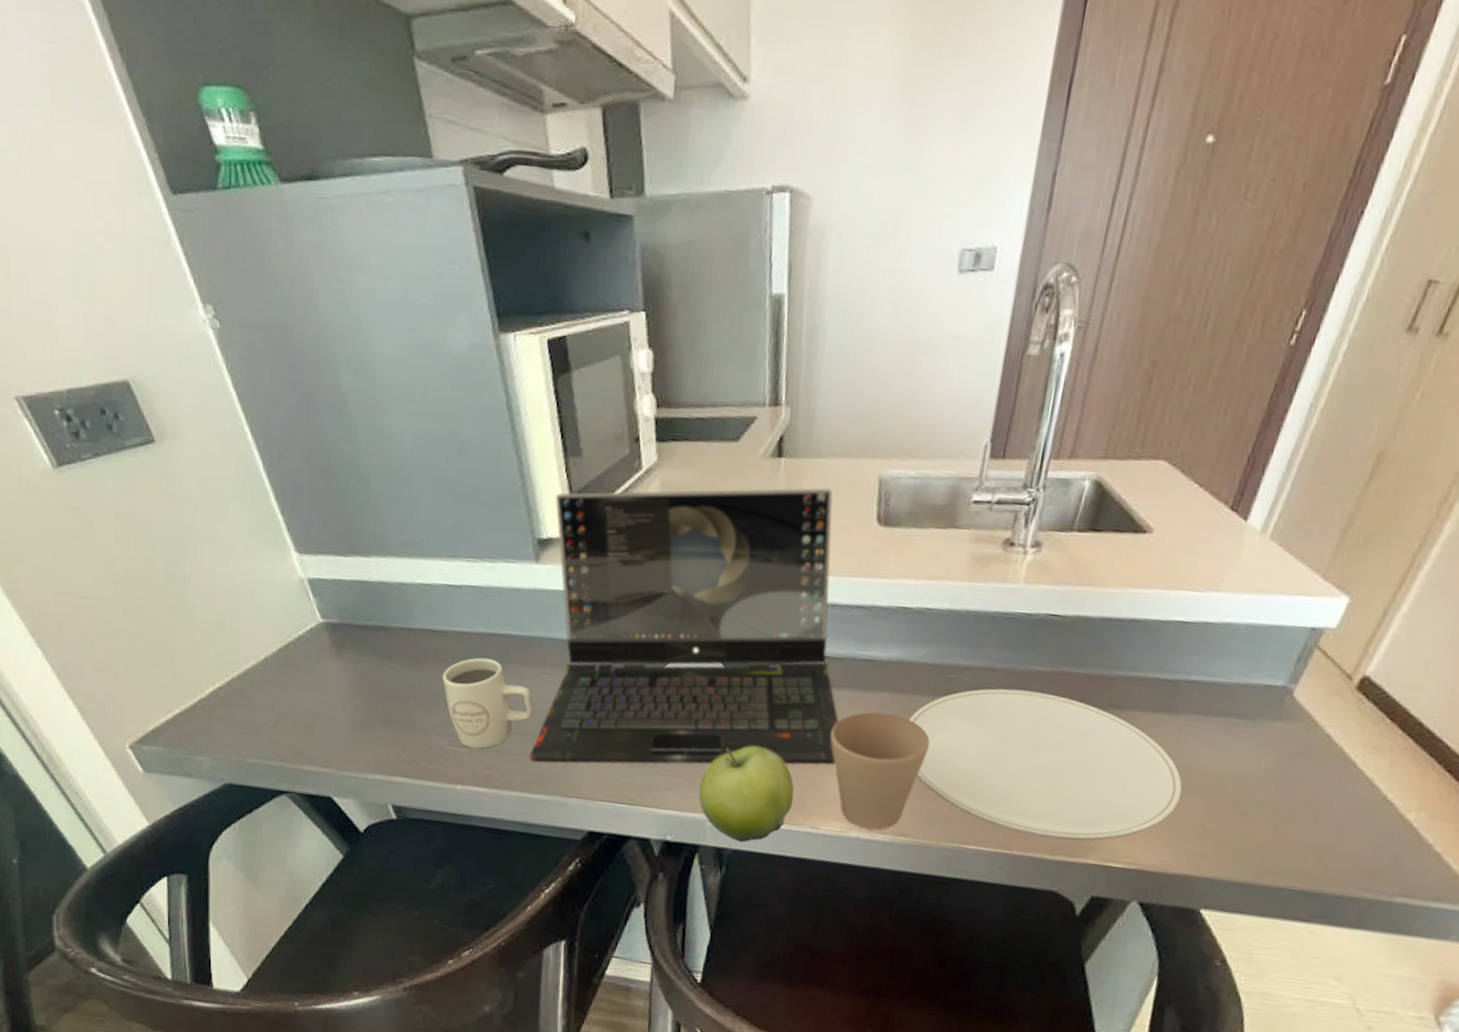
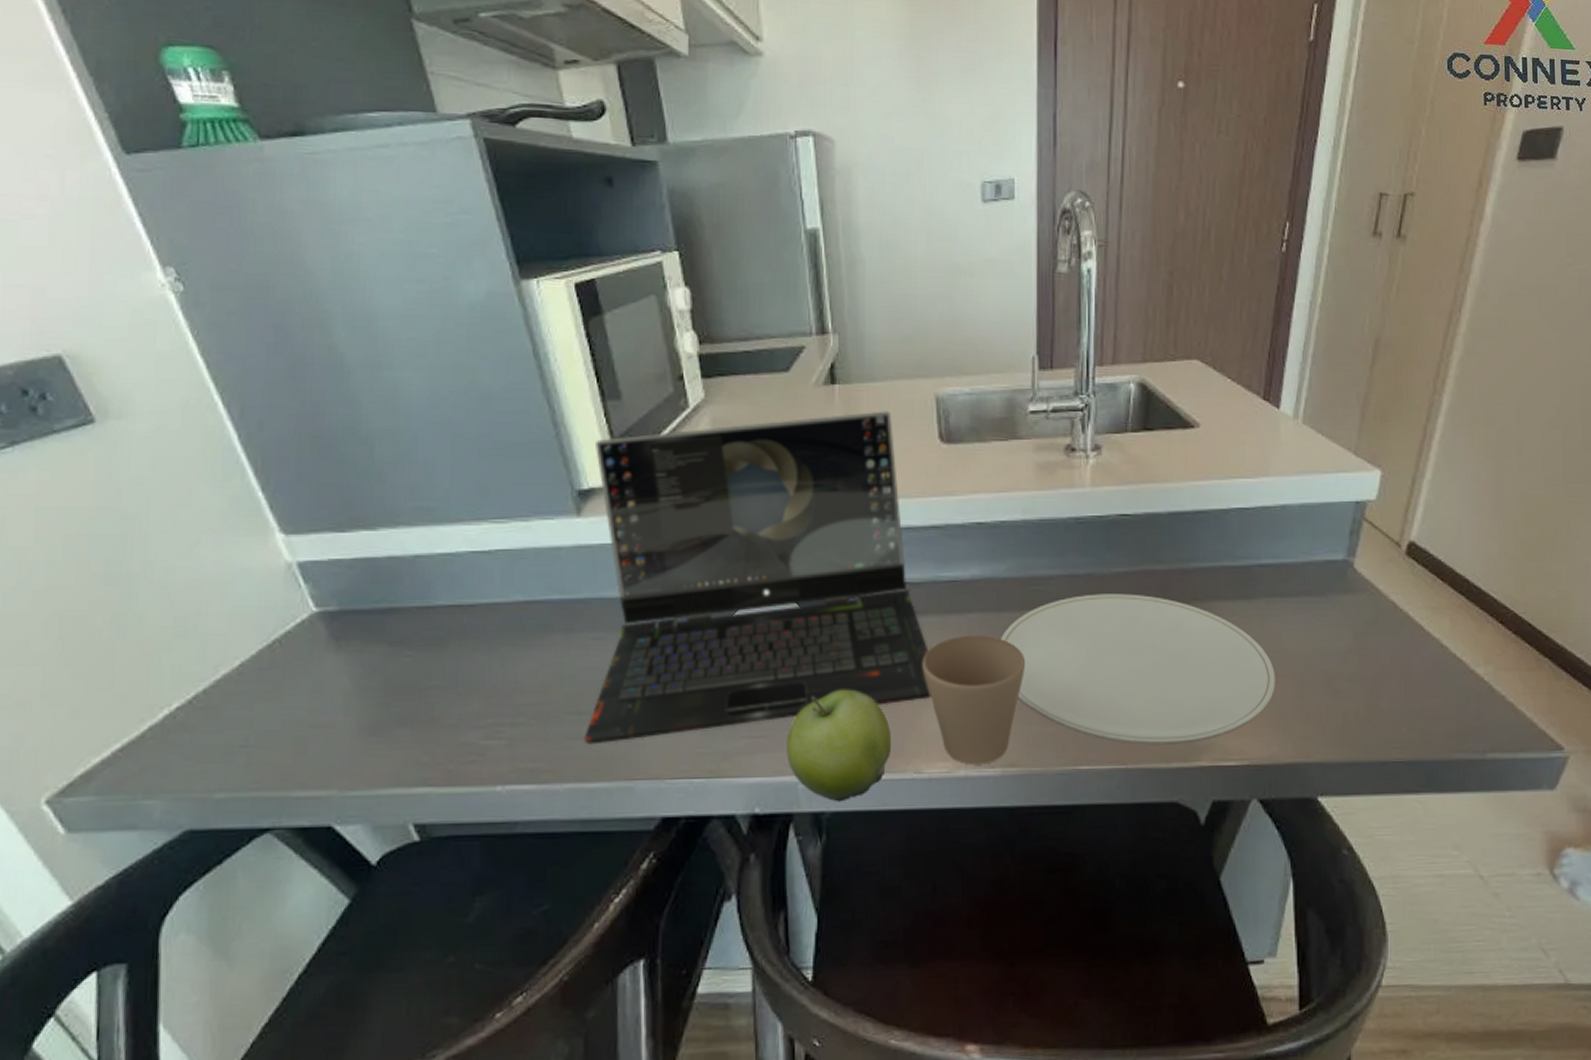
mug: present [442,657,535,749] -> none [472,630,586,738]

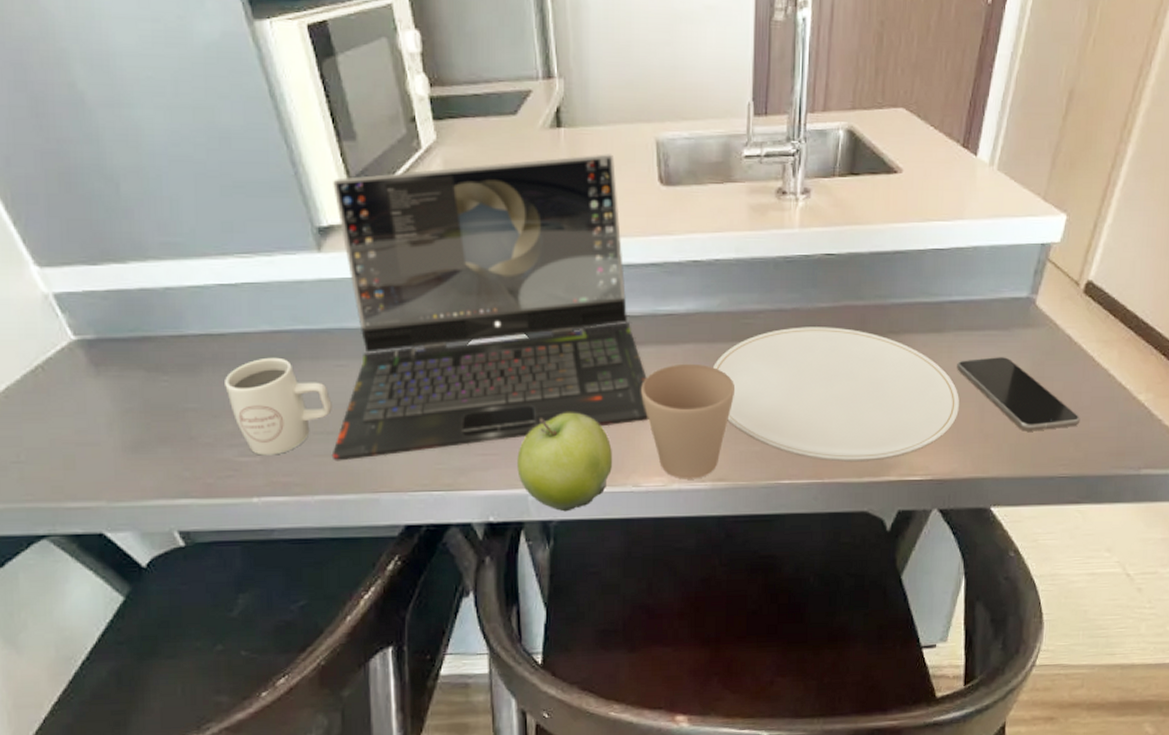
mug: none [472,630,586,738] -> present [225,357,332,456]
mobile phone: none [1270,626,1413,710] -> present [957,357,1080,432]

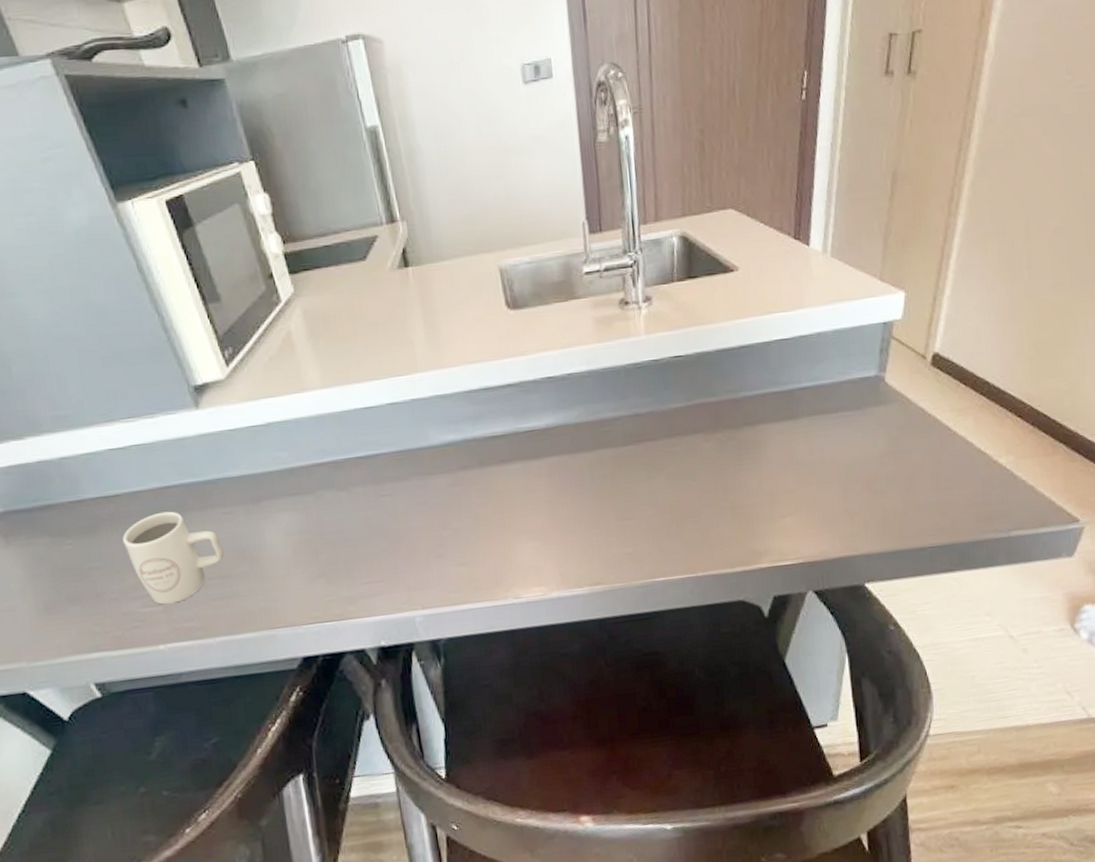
laptop computer: present [331,154,649,461] -> none [203,286,522,603]
fruit: present [517,412,612,512] -> none [401,533,492,630]
cup: present [641,363,736,479] -> none [511,475,602,587]
plate: present [713,327,959,462] -> none [578,425,822,555]
mobile phone: present [957,357,1080,432] -> none [814,436,944,506]

